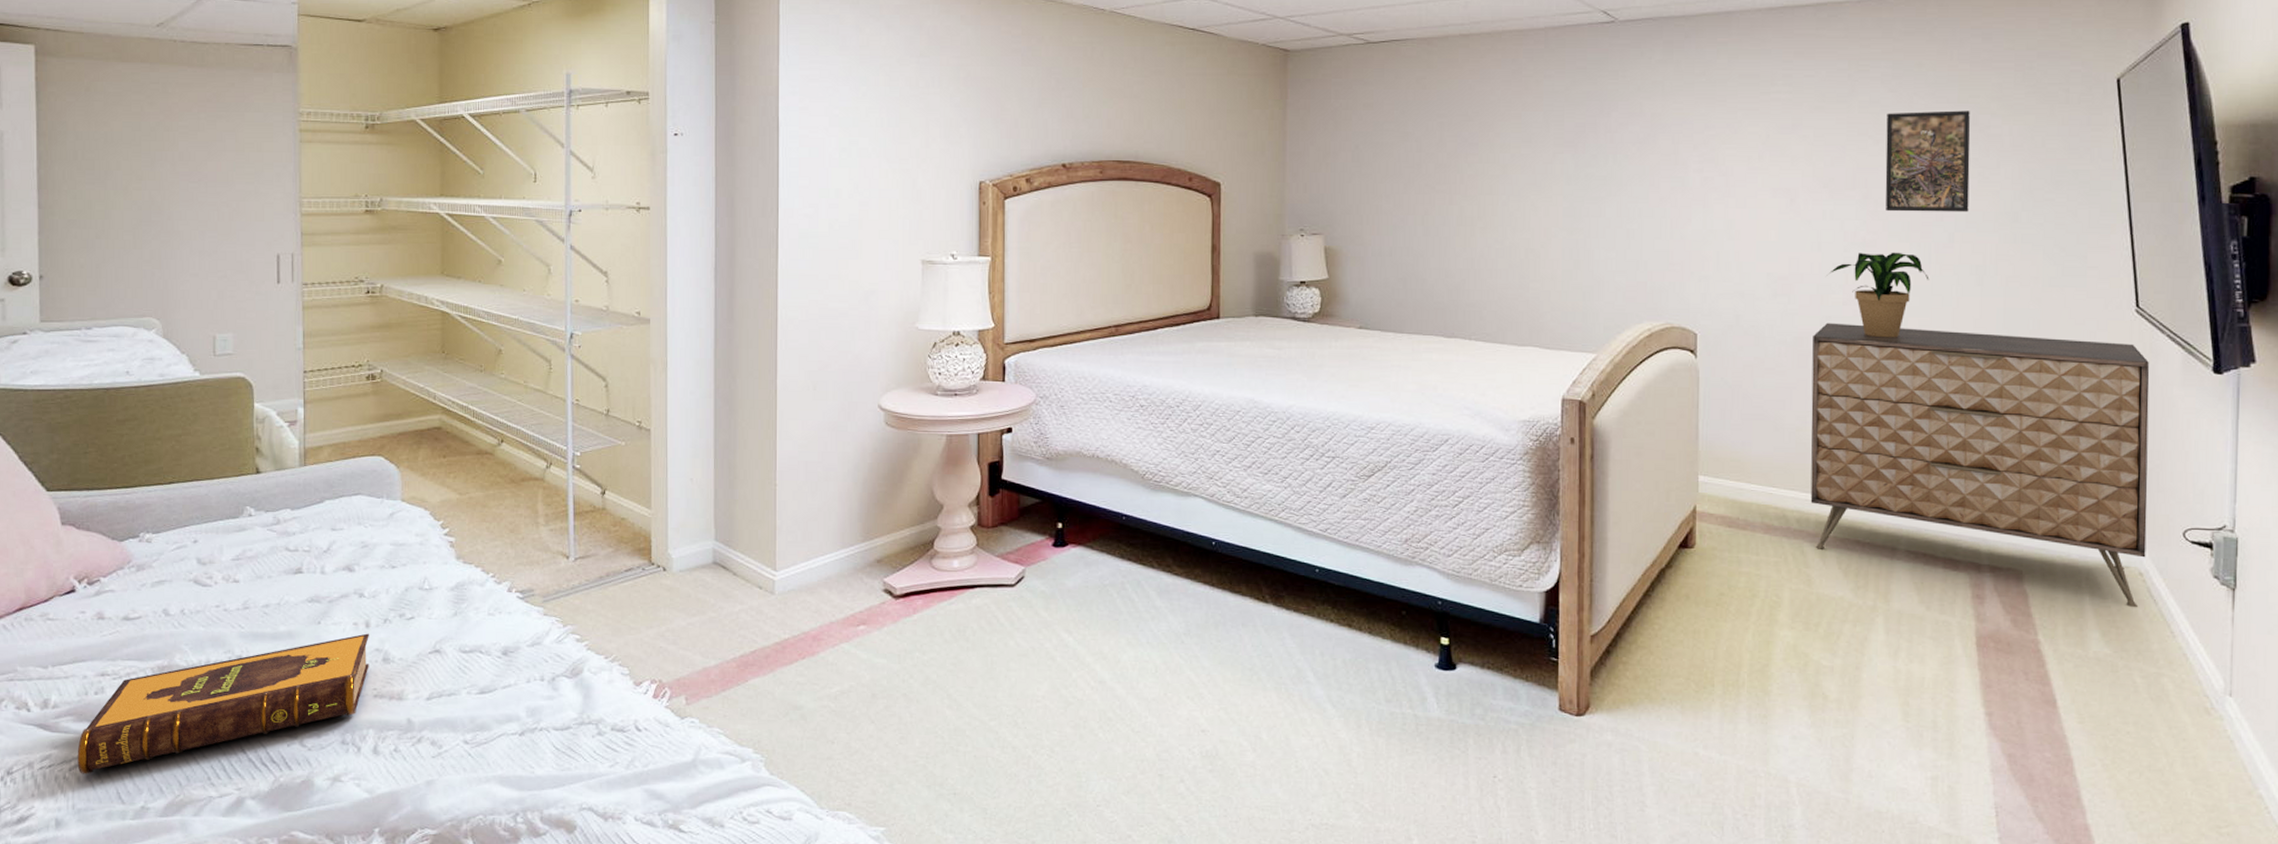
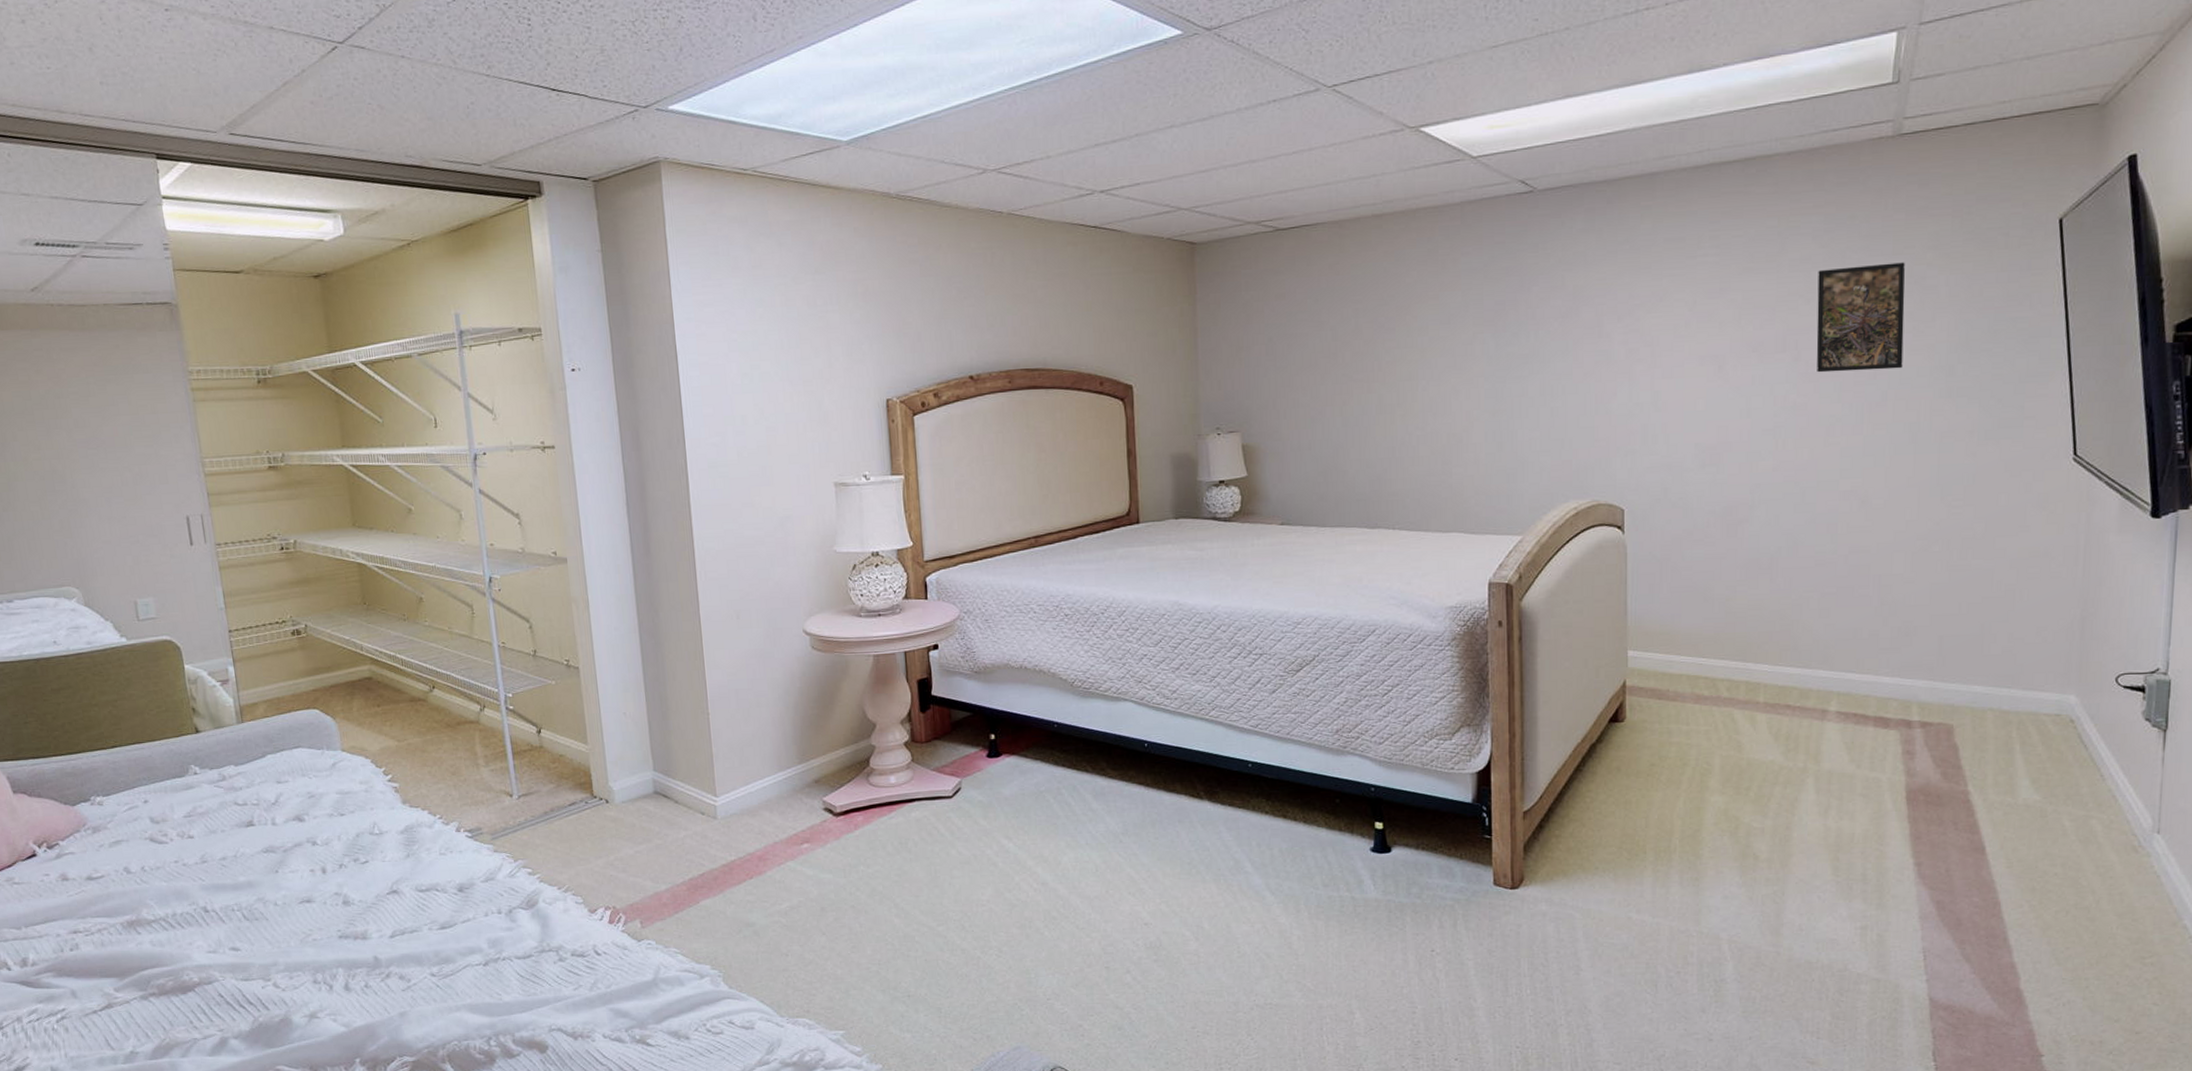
hardback book: present [77,633,369,774] -> none [61,879,331,1025]
dresser: present [1810,322,2150,607] -> none [1740,489,2086,753]
potted plant: present [1827,252,1930,338] -> none [1756,413,1862,502]

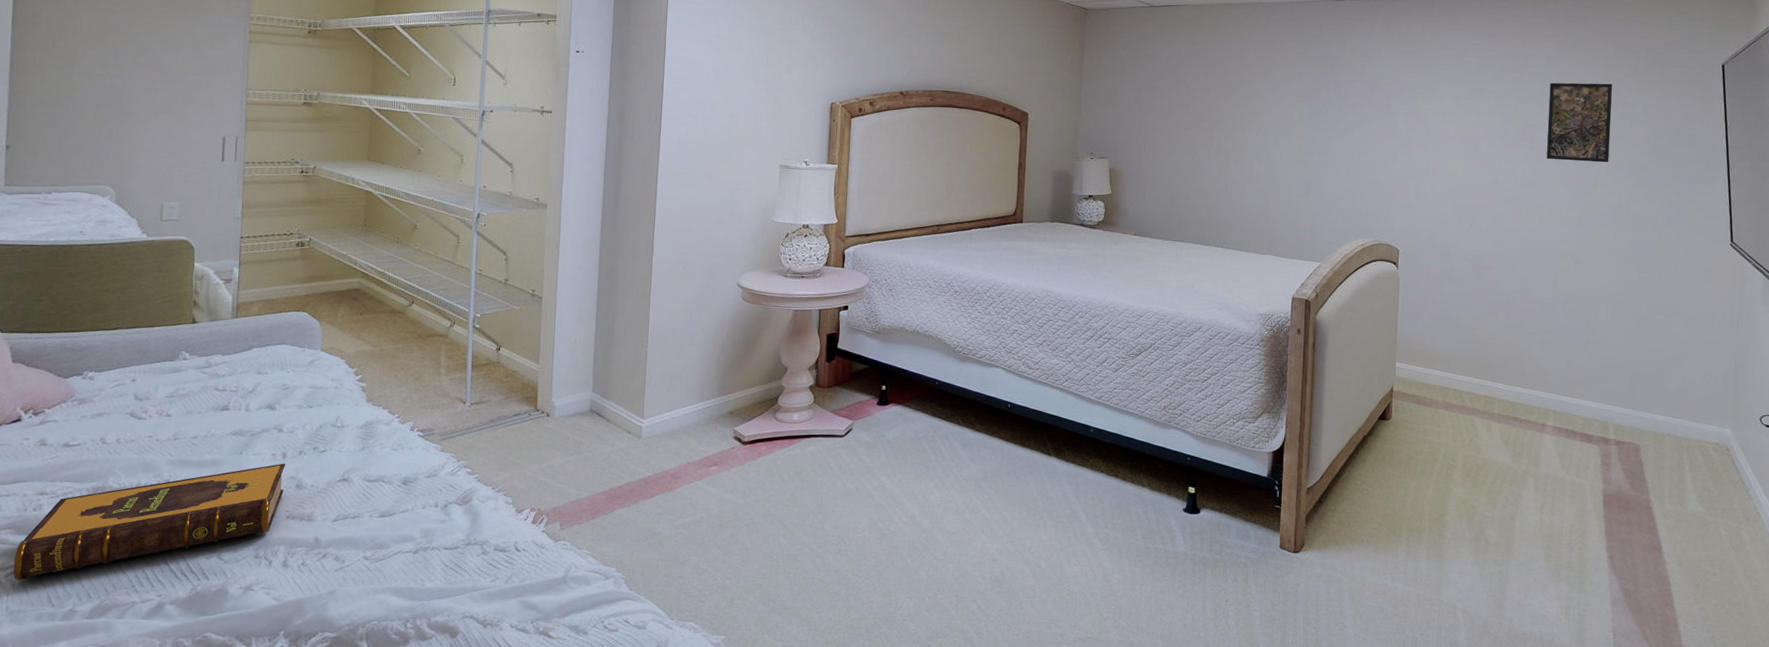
hardback book: none [61,879,331,1025] -> present [13,463,285,581]

